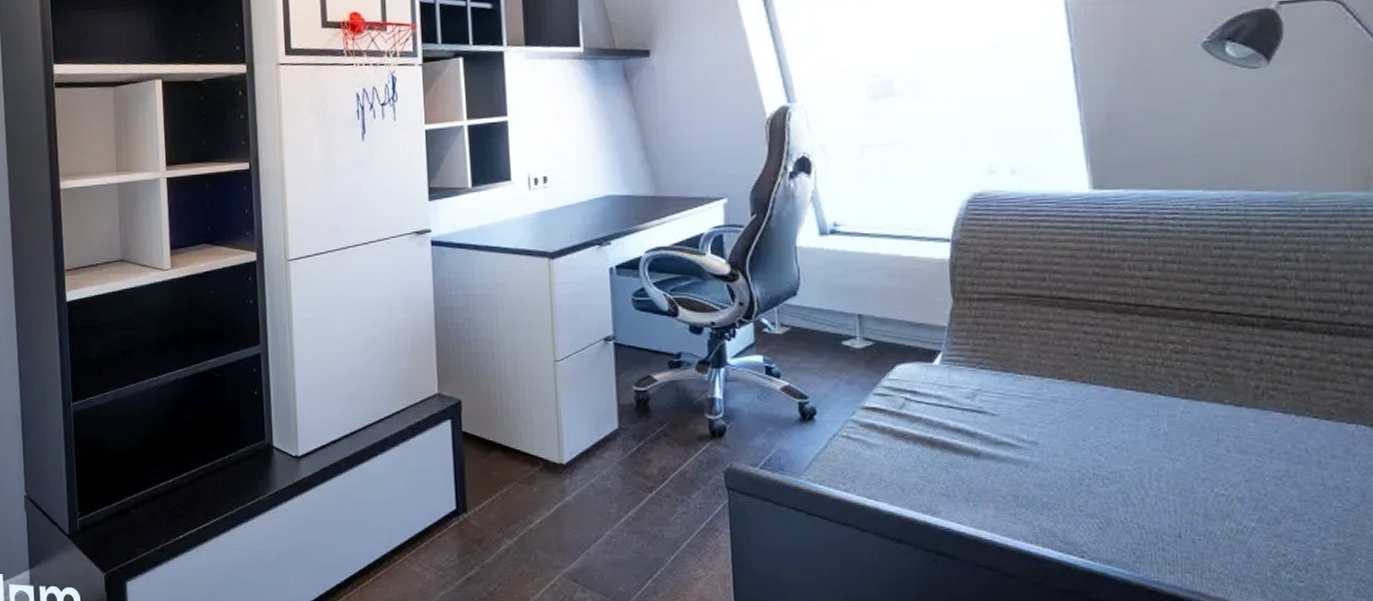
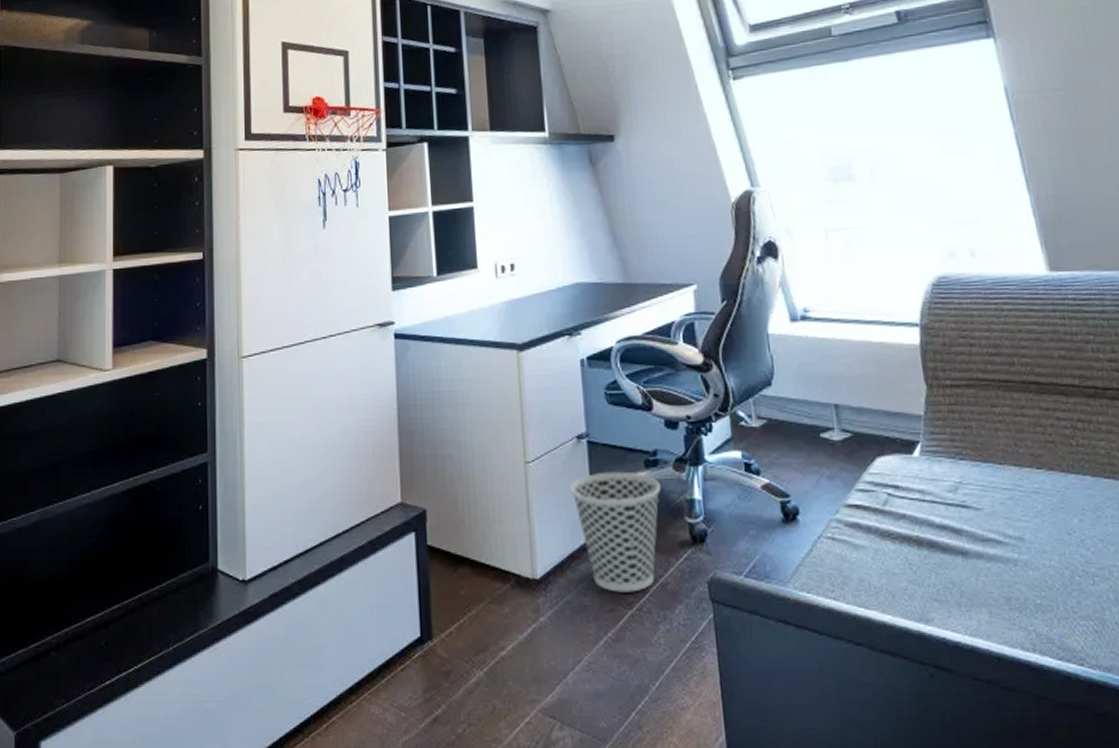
wastebasket: none [597,371,683,479] -> present [570,471,661,593]

